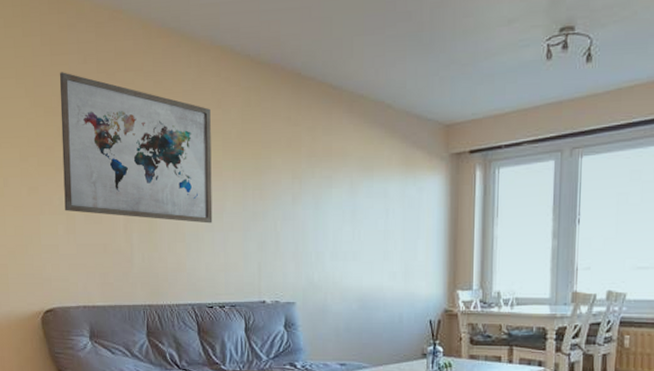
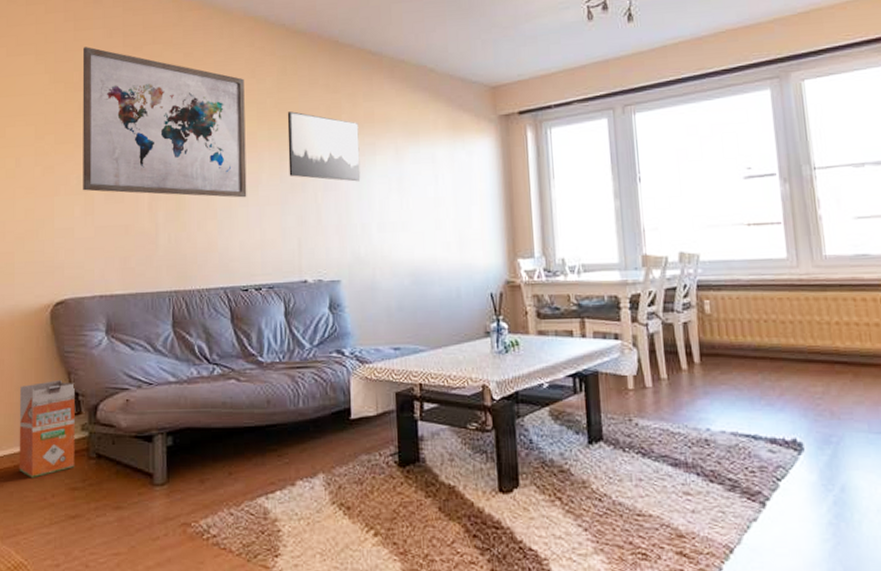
wall art: none [250,143,317,213] -> present [287,111,361,182]

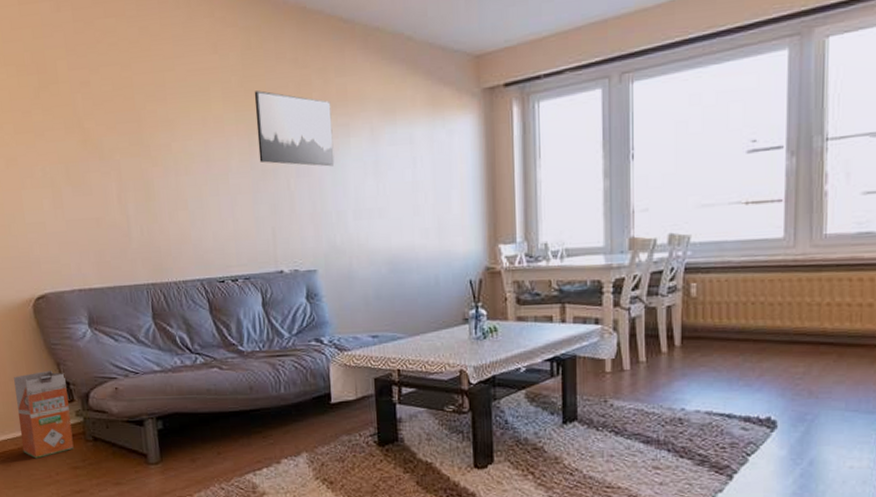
wall art: present [82,47,247,198] -> none [31,23,217,187]

